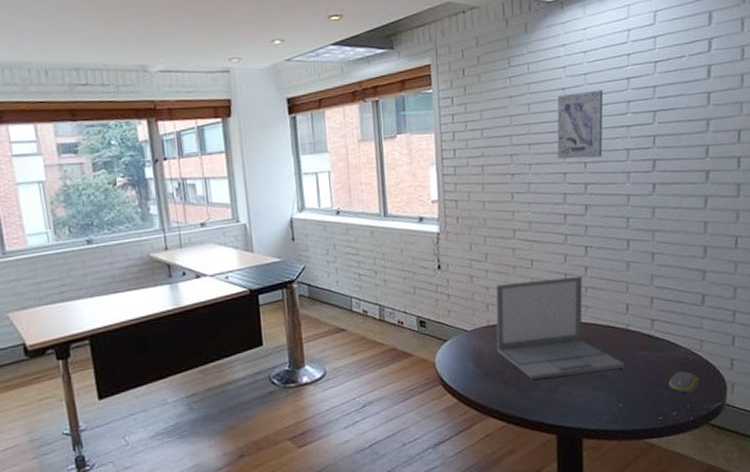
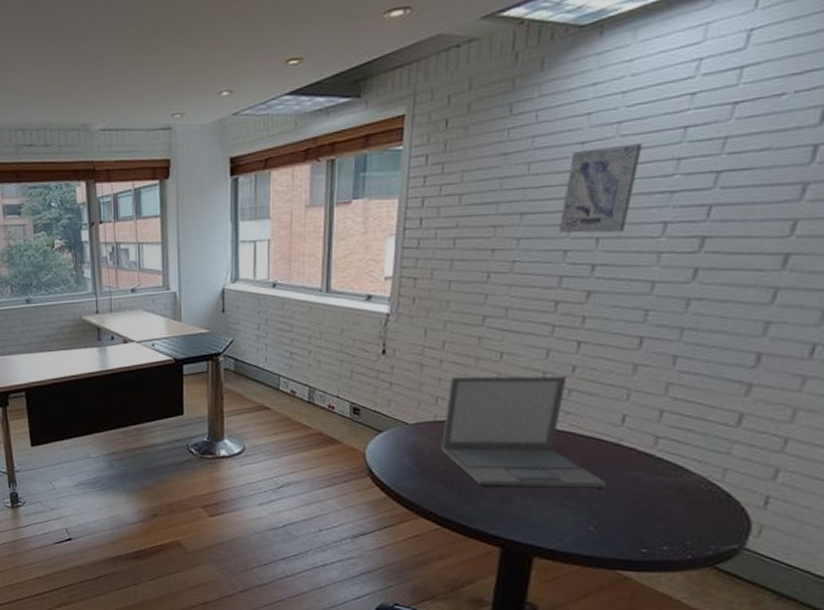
computer mouse: present [668,371,700,394] -> none [664,502,711,529]

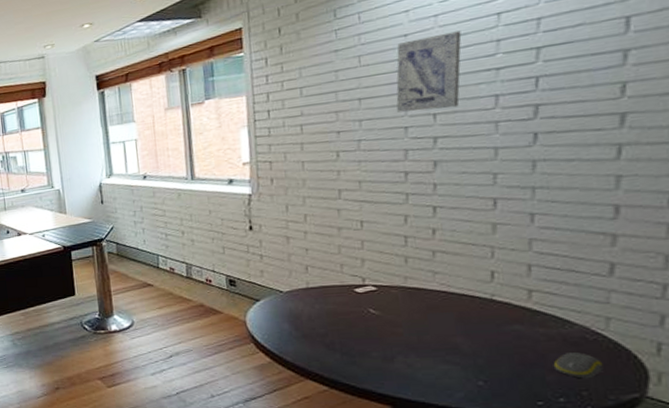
laptop: present [442,375,607,487] -> none [316,238,488,346]
computer mouse: none [664,502,711,529] -> present [553,352,603,379]

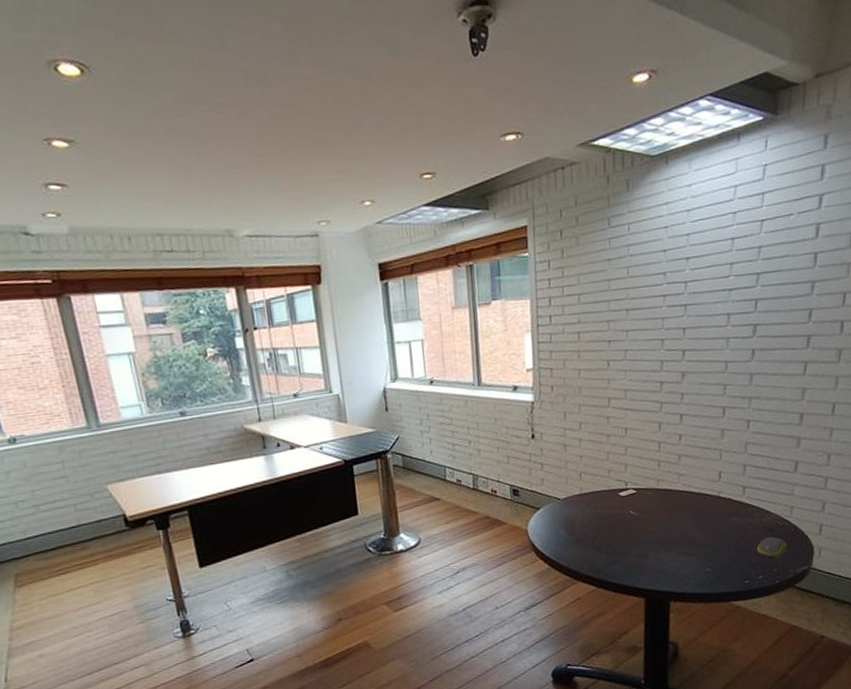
wall art: present [396,30,462,112] -> none [655,251,706,325]

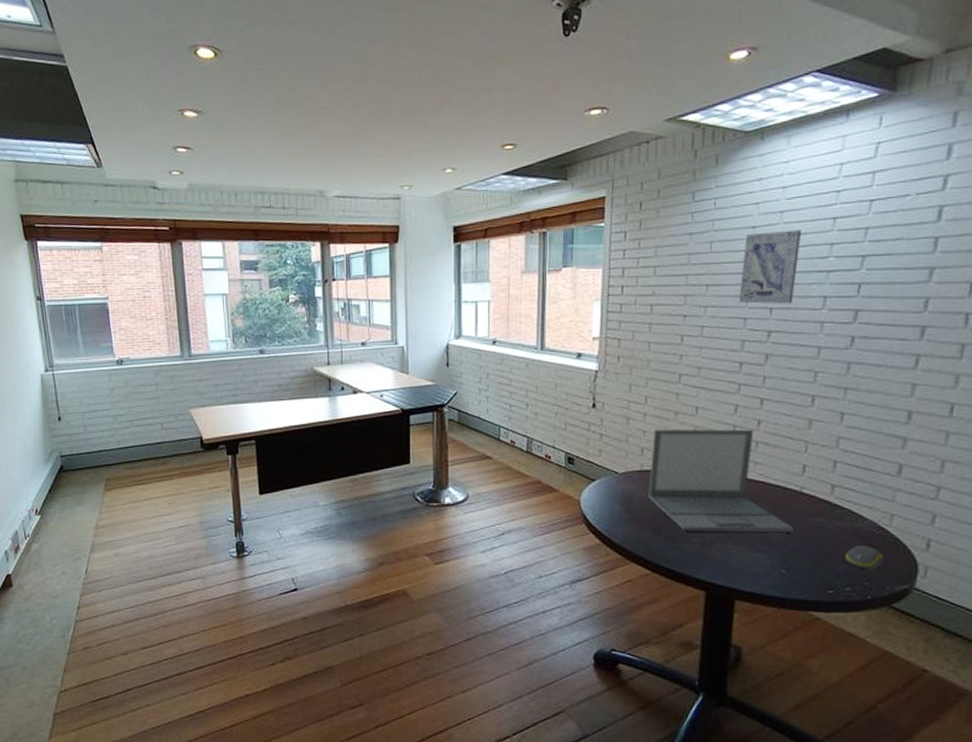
laptop: none [588,443,715,545] -> present [648,429,794,532]
wall art: none [655,251,706,325] -> present [738,230,802,304]

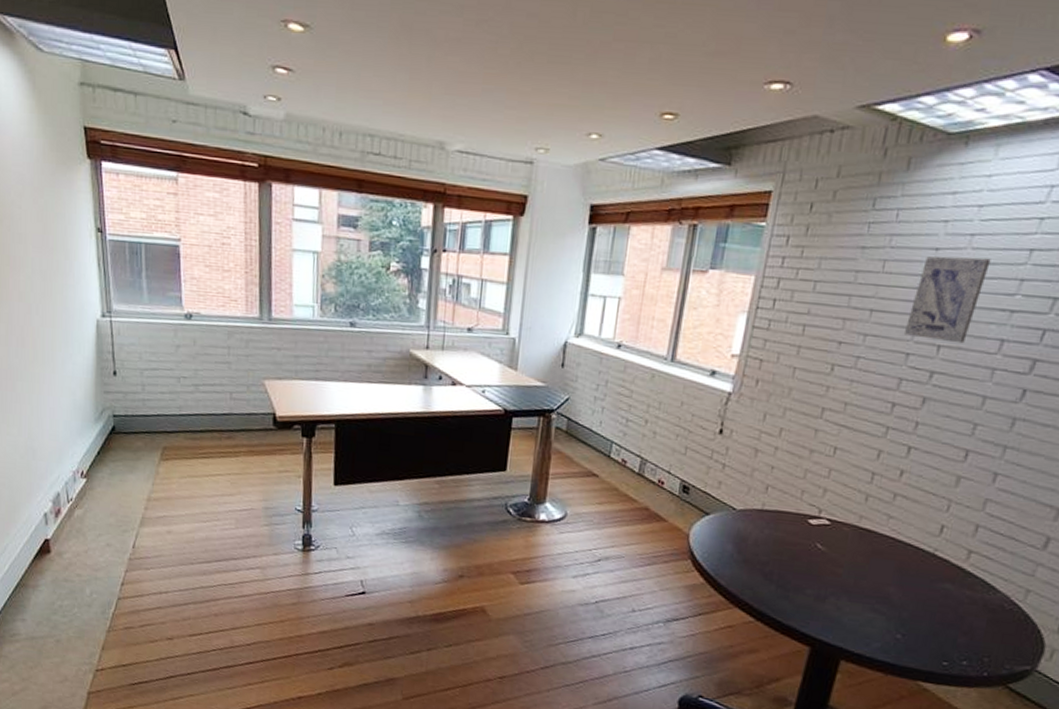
laptop: present [648,429,794,532] -> none [765,466,918,596]
computer mouse: present [844,546,884,570] -> none [967,618,1010,646]

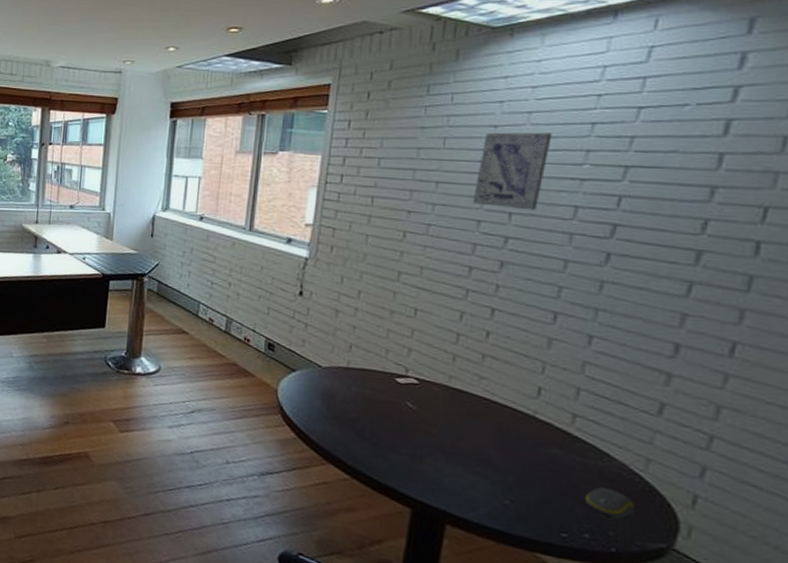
computer mouse: none [967,618,1010,646] -> present [584,487,635,519]

